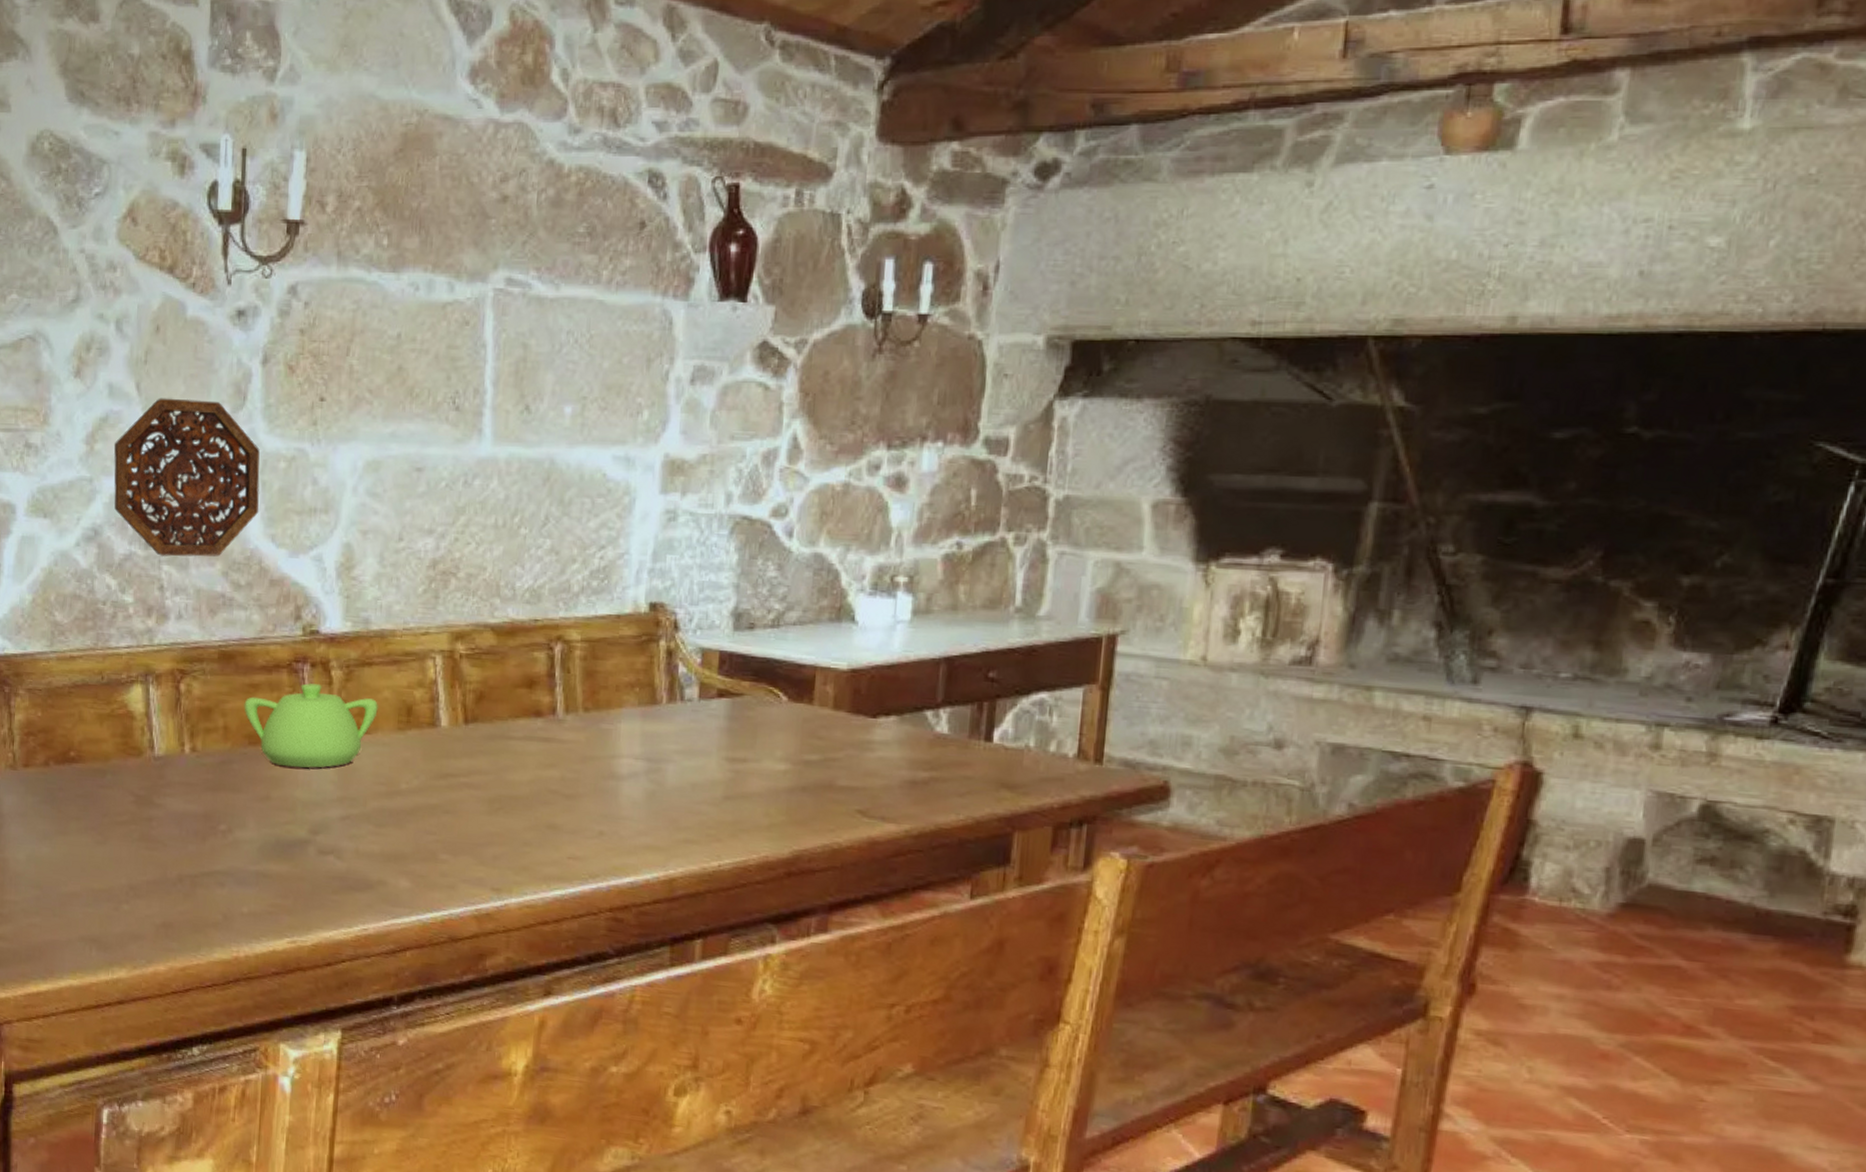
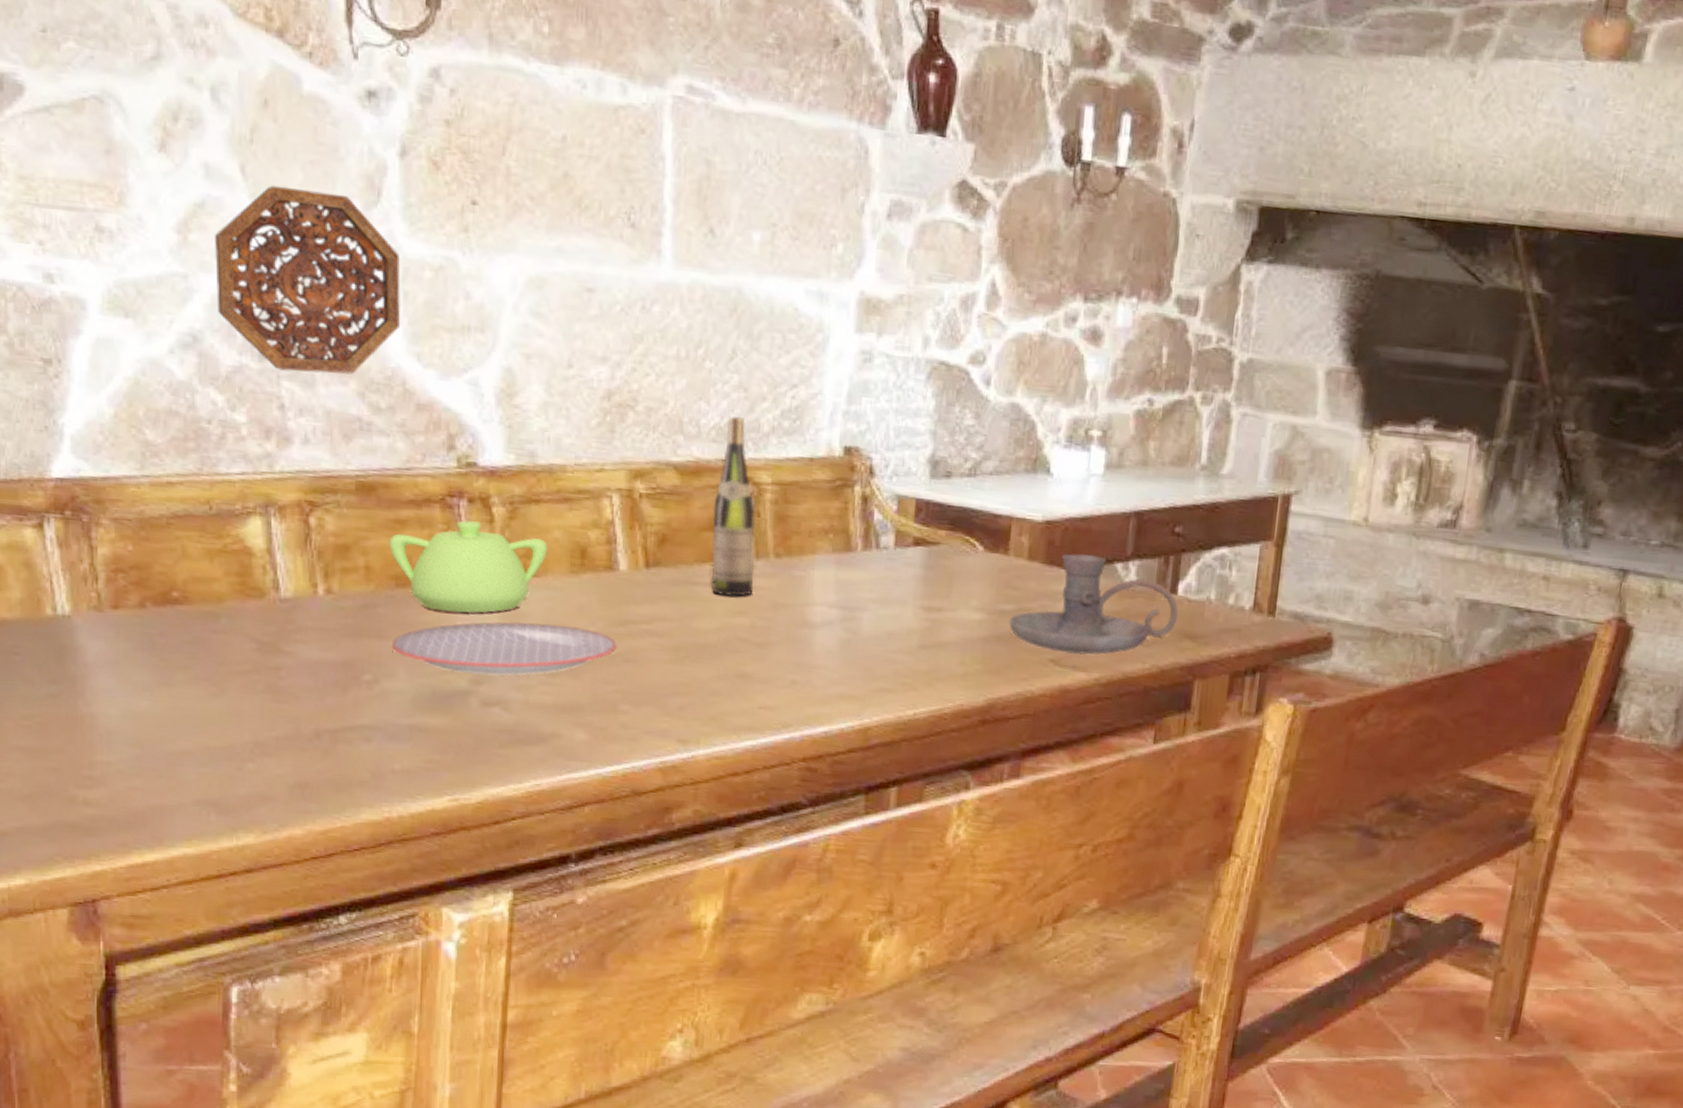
plate: none [243,776,438,826] -> present [391,622,617,676]
wine bottle: none [524,579,566,751] -> present [711,416,756,597]
candle holder: none [814,701,995,806] -> present [1009,553,1179,655]

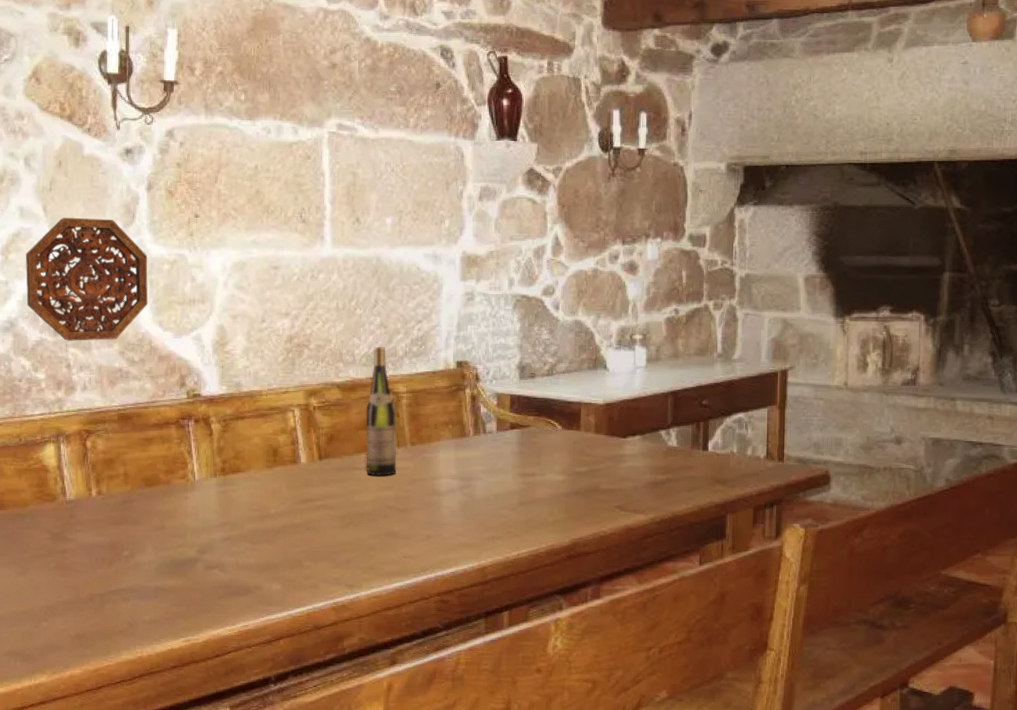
teapot: present [389,520,548,613] -> none [140,435,250,502]
plate: present [391,622,617,676] -> none [142,505,300,546]
candle holder: present [1009,553,1179,655] -> none [584,425,710,502]

